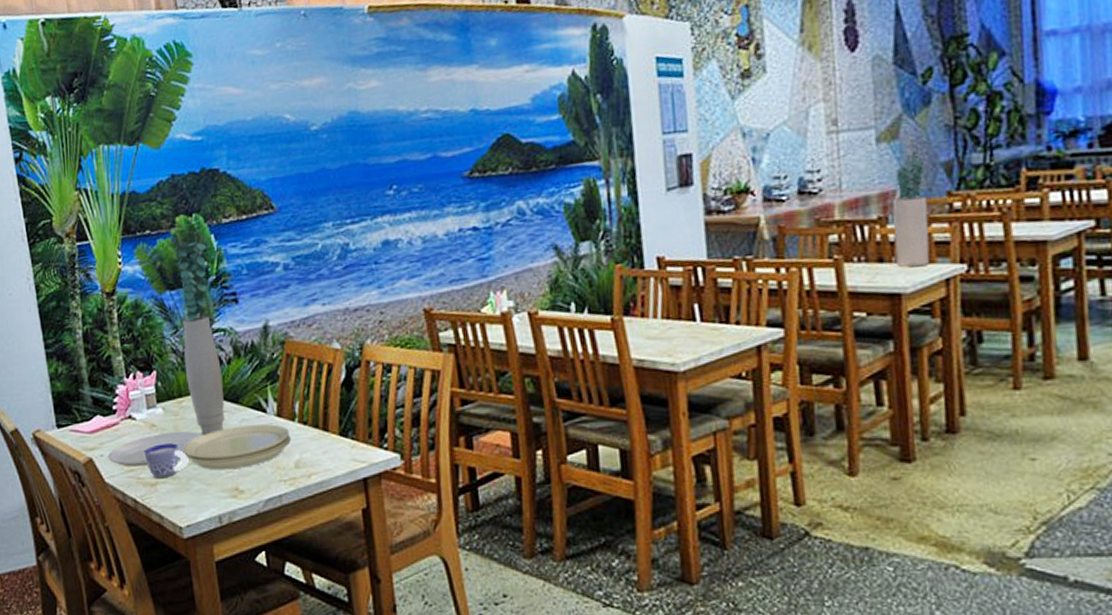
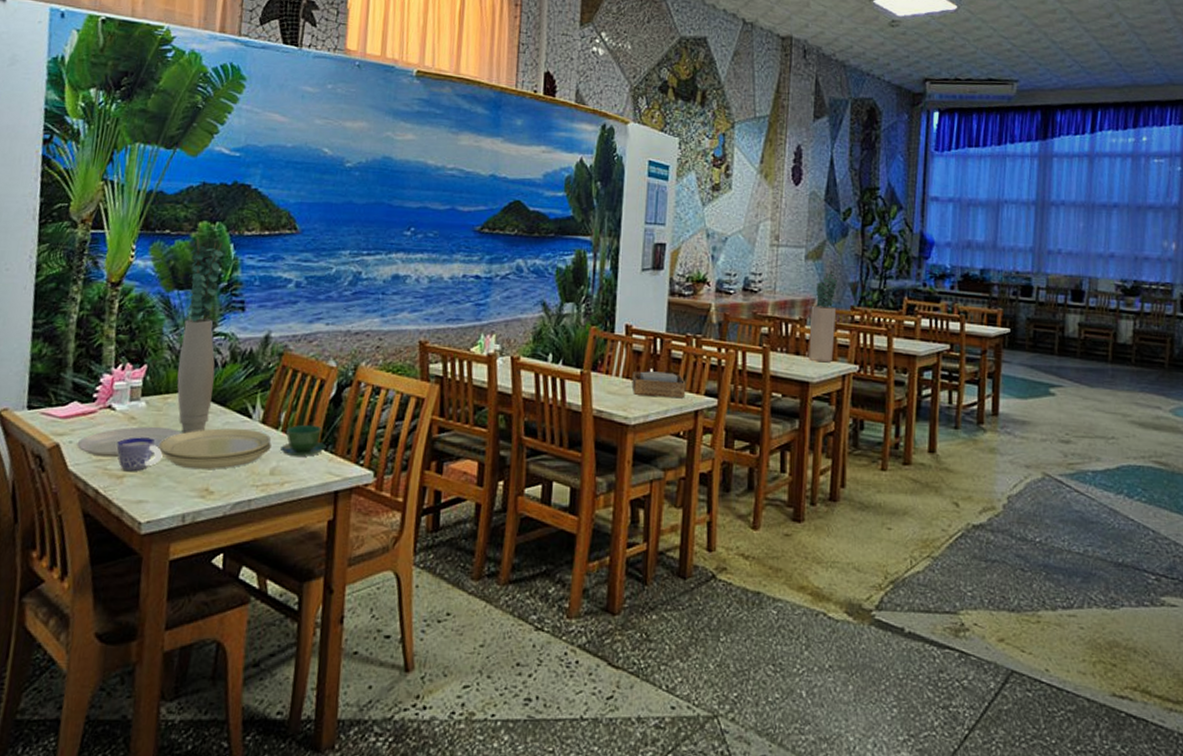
cup: none [299,412,347,447] -> present [279,424,327,457]
napkin holder: none [673,305,743,336] -> present [632,371,686,399]

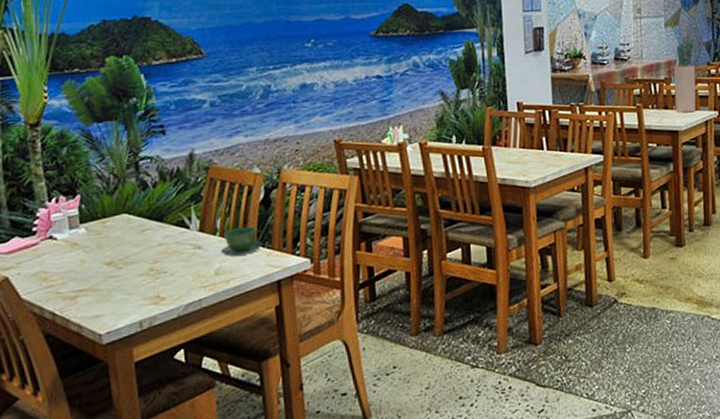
plate: present [77,426,181,458] -> none [25,248,125,283]
cup: present [116,437,163,471] -> none [64,259,111,291]
plate: present [158,428,273,470] -> none [105,238,213,281]
vase: present [177,238,224,434] -> none [102,73,149,251]
napkin holder: present [632,371,686,399] -> none [527,138,576,161]

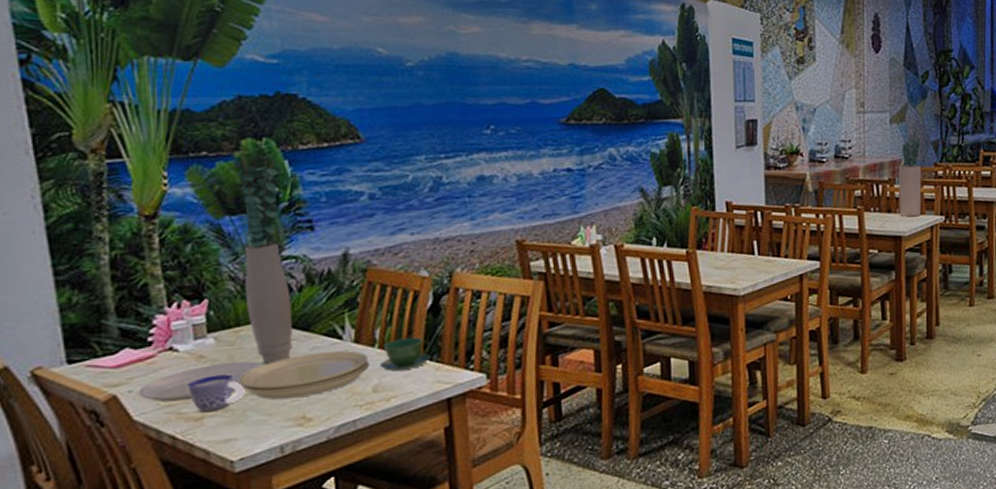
plate: none [25,248,125,283] -> present [138,361,263,402]
cup: none [64,259,111,291] -> present [188,374,245,412]
vase: none [102,73,149,251] -> present [236,157,293,365]
plate: none [105,238,213,281] -> present [238,351,371,400]

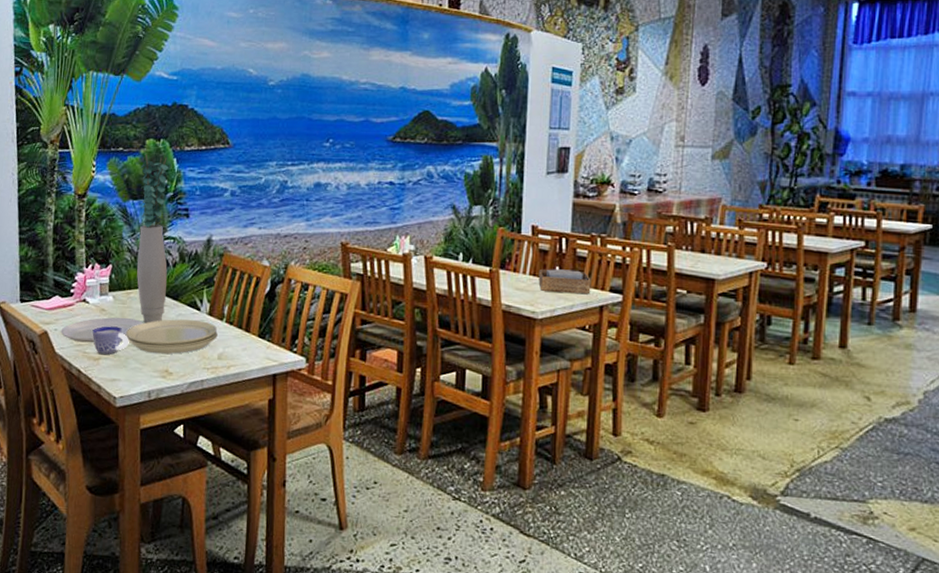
cup: present [379,337,431,371] -> none [224,316,264,344]
napkin holder: none [737,242,790,267] -> present [538,269,591,295]
vase: present [898,130,922,217] -> none [715,168,745,260]

